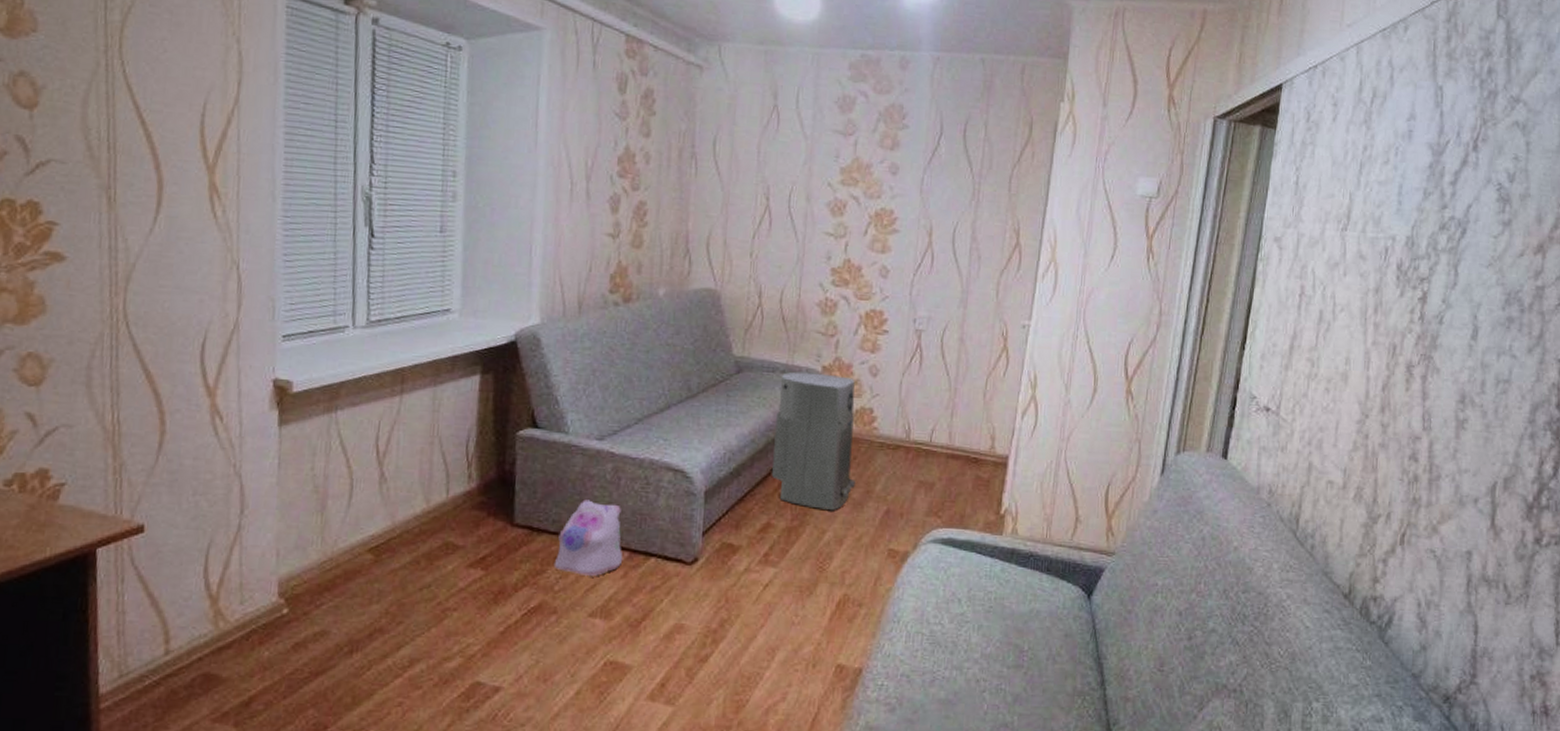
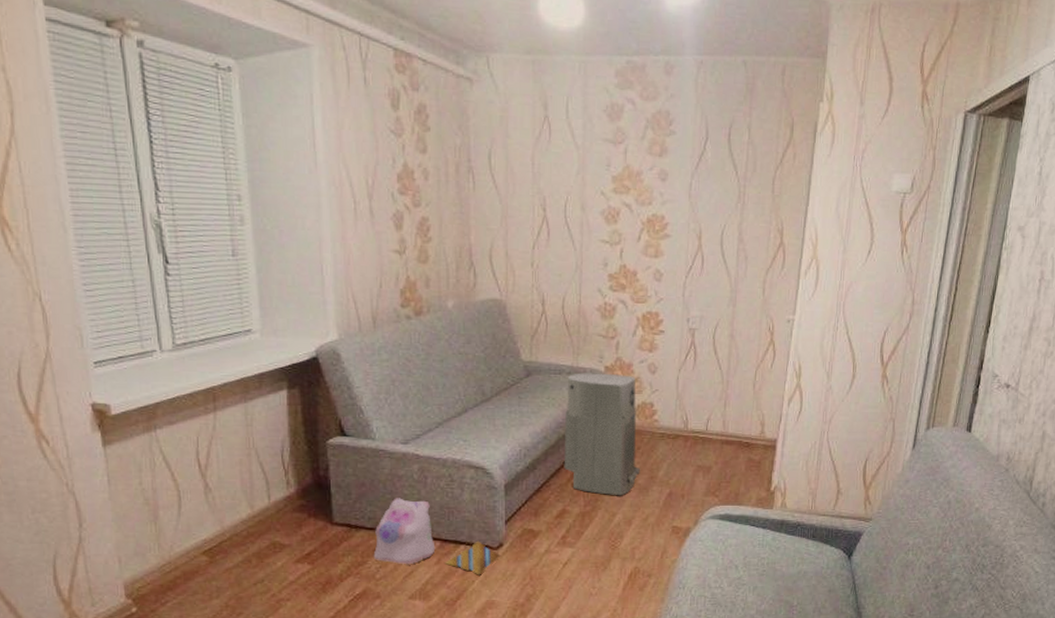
stacking toy: none [631,553,695,594] -> present [444,540,501,575]

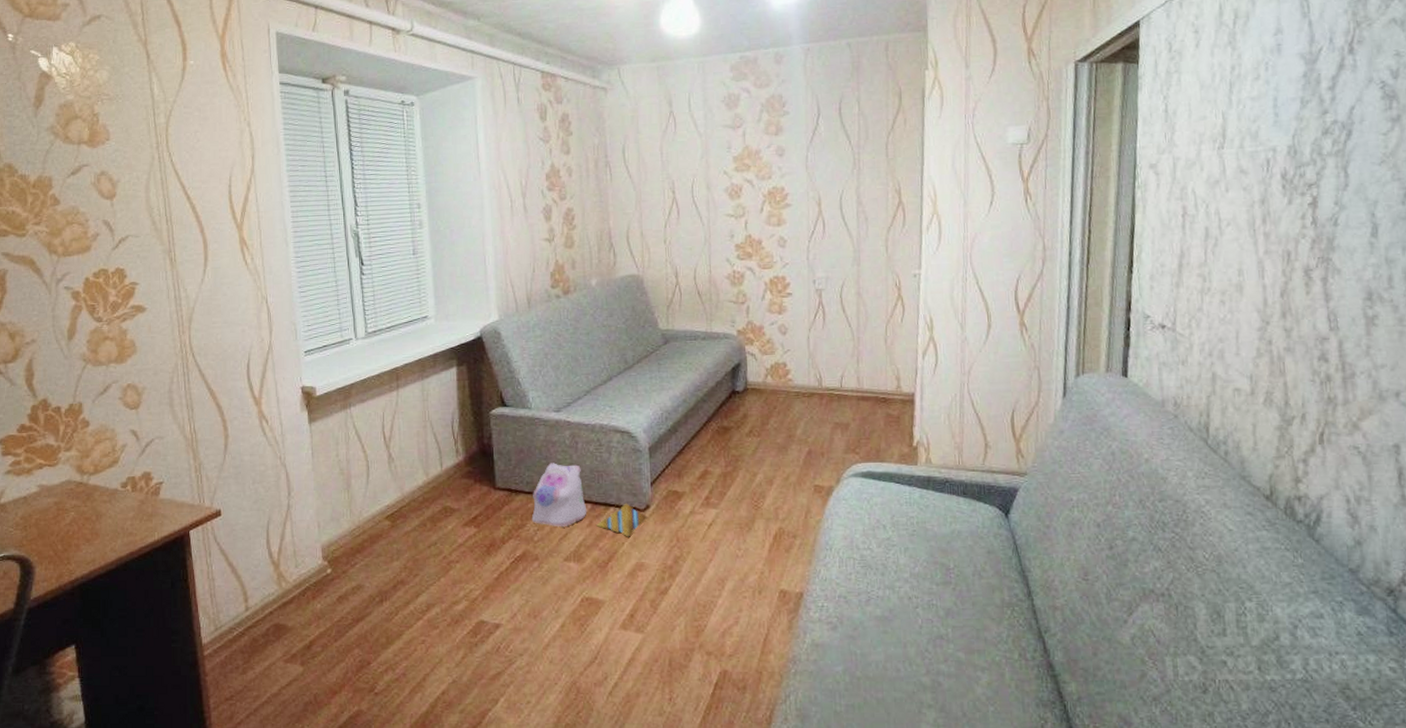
air purifier: present [564,373,640,496] -> none [702,336,778,456]

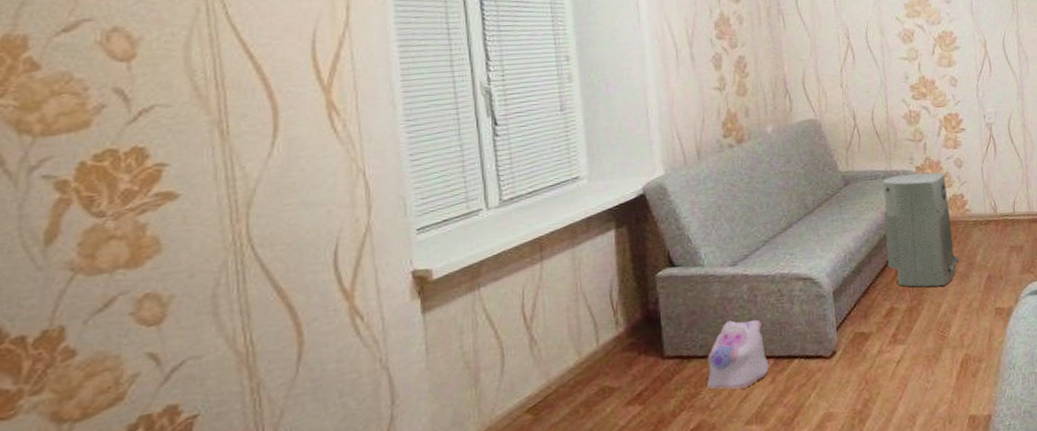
stacking toy: present [595,503,648,537] -> none [778,352,835,388]
air purifier: none [702,336,778,456] -> present [883,172,959,287]

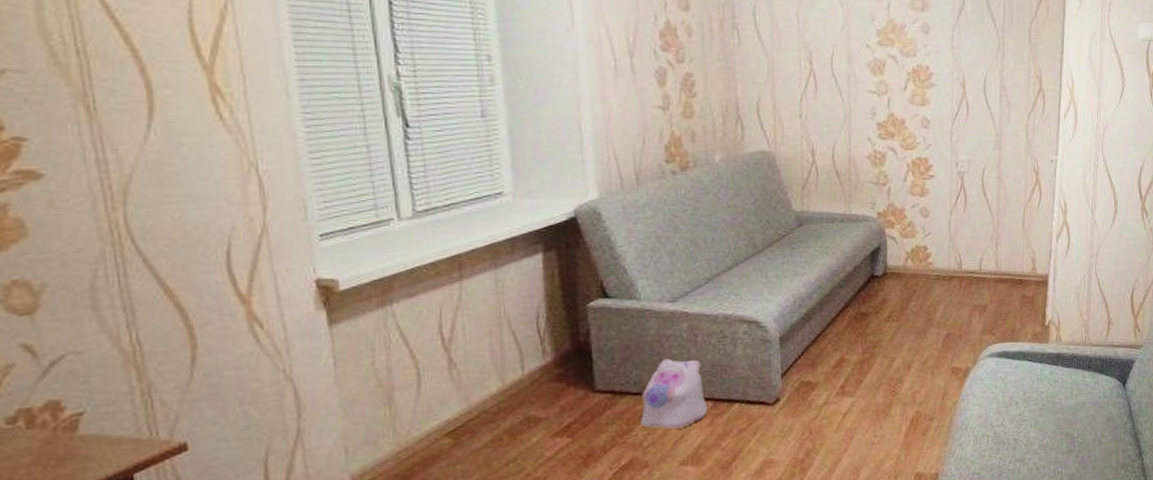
air purifier: present [883,172,959,287] -> none [839,219,917,341]

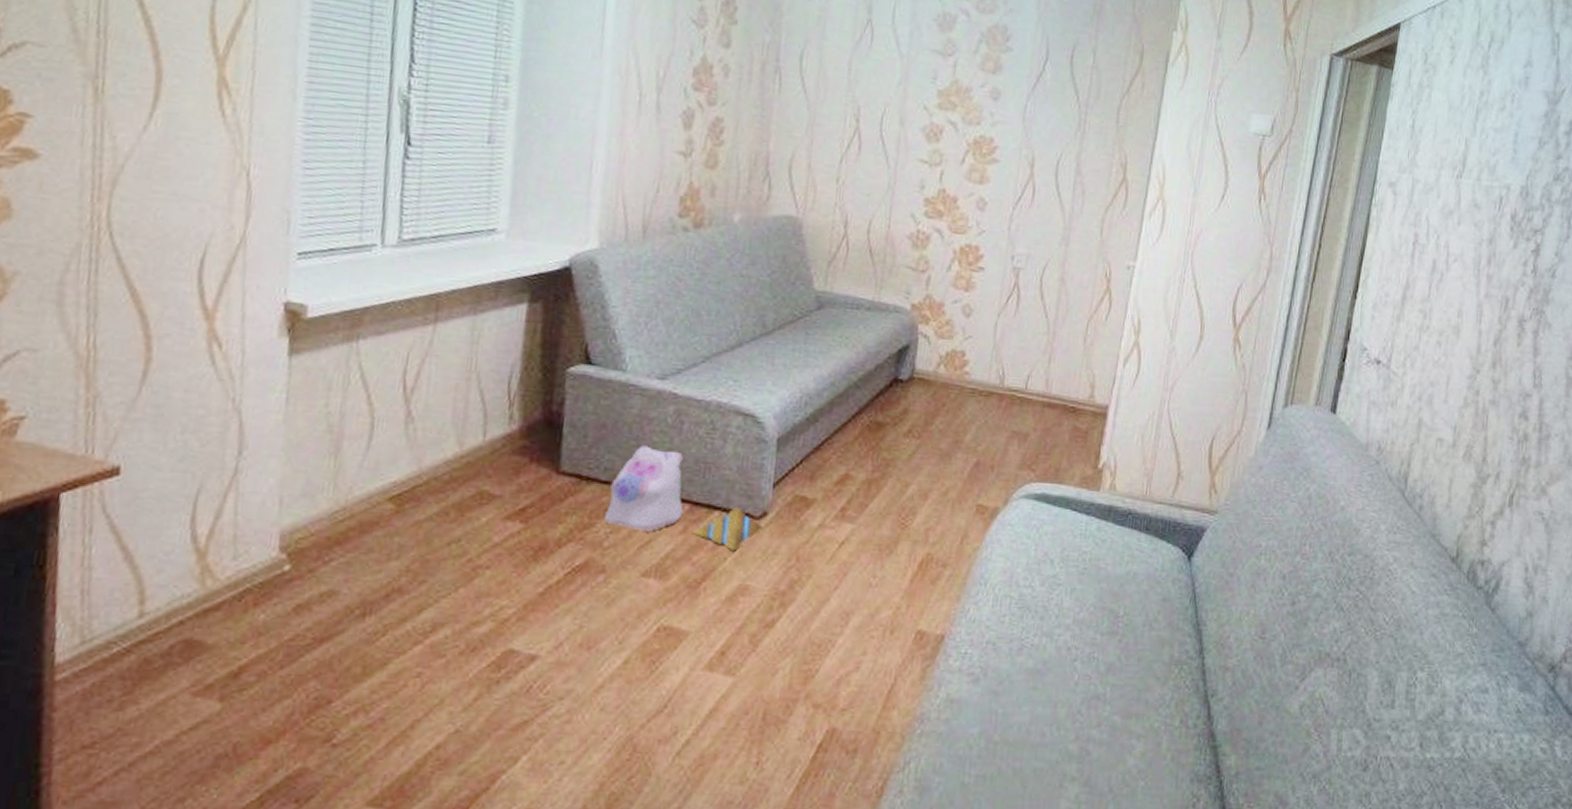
stacking toy: none [717,397,778,434] -> present [691,506,763,551]

